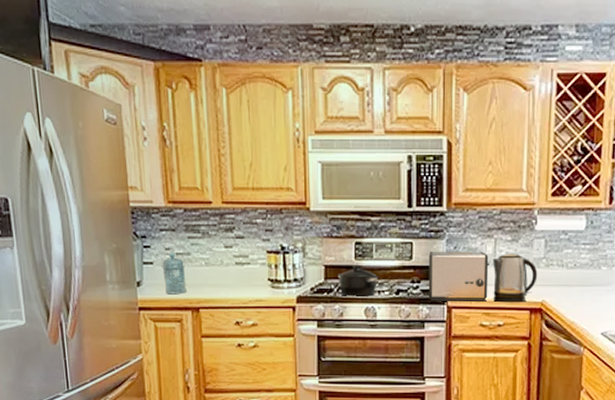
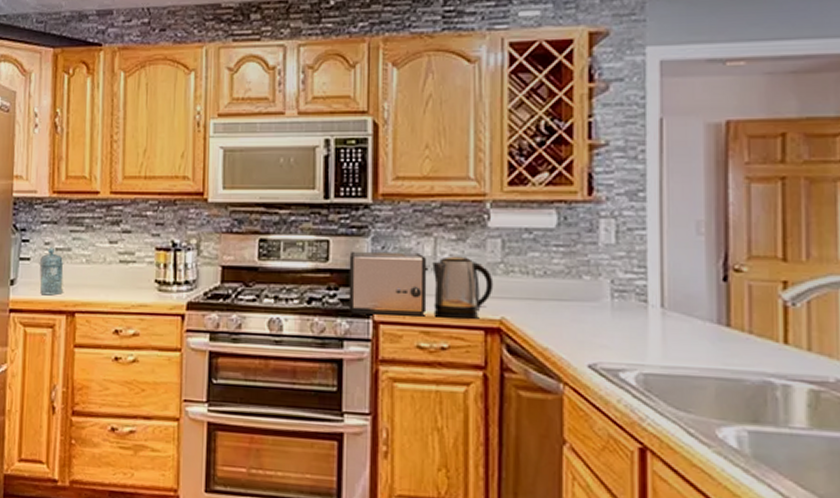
saucepan: present [337,265,378,297] -> none [236,266,286,305]

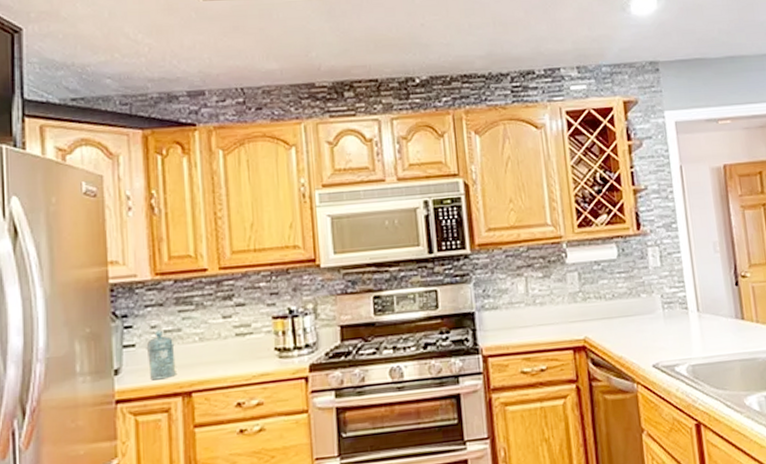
toaster: present [348,251,429,318] -> none [456,291,526,353]
kettle: present [432,256,494,320] -> none [526,290,576,345]

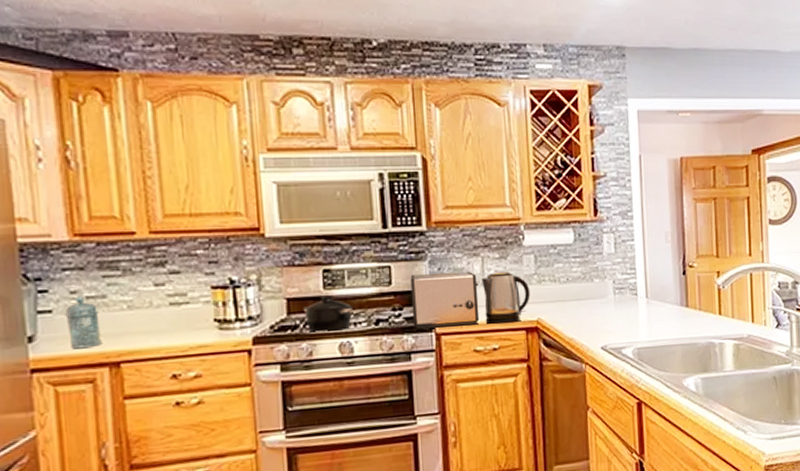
saucepan: none [355,321,402,358] -> present [303,295,353,332]
toaster: none [456,291,526,353] -> present [410,271,480,331]
kettle: none [526,290,576,345] -> present [481,271,531,325]

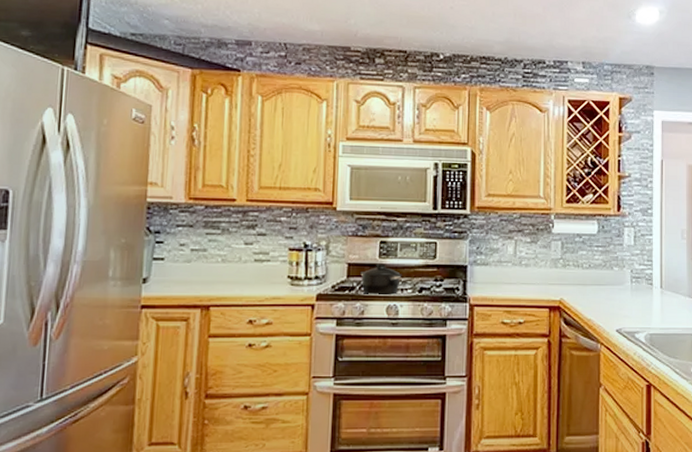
canister: present [65,296,102,349] -> none [173,248,199,292]
toaster: present [410,271,480,331] -> none [451,251,511,301]
kettle: present [481,271,531,325] -> none [513,254,556,301]

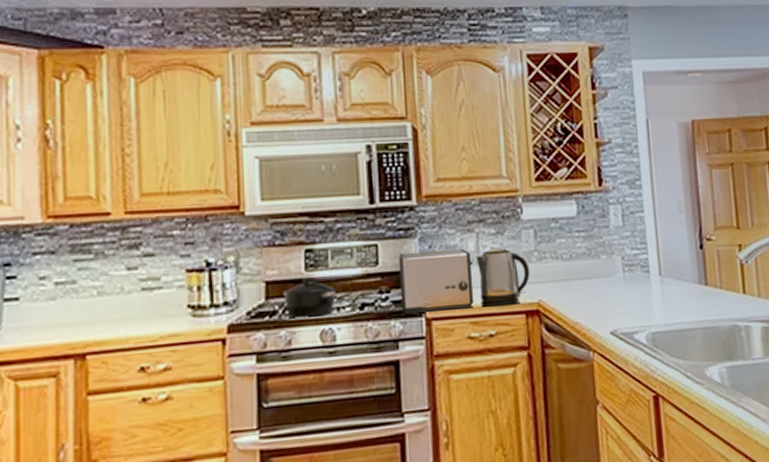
toaster: none [451,251,511,301] -> present [398,248,474,315]
kettle: none [513,254,556,301] -> present [476,248,530,308]

